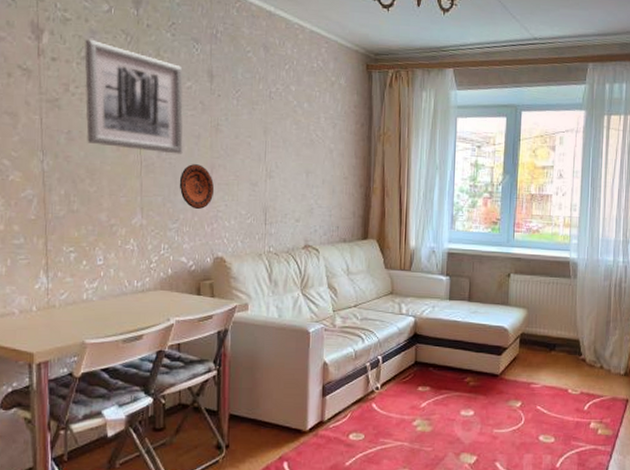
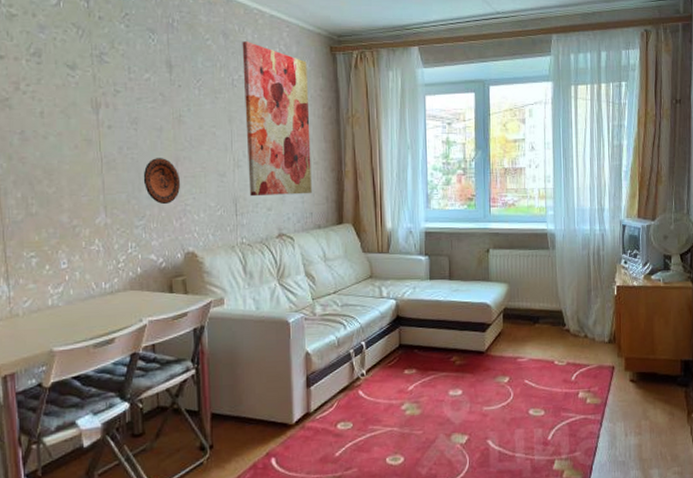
wall art: present [84,39,184,154] -> none [34,34,145,149]
wall art: none [279,55,343,208] -> present [242,41,312,197]

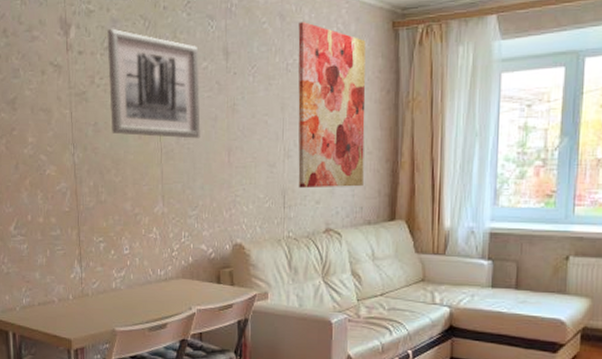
wall art: none [34,34,145,149] -> present [107,28,201,139]
decorative plate: present [143,158,180,205] -> none [197,148,231,195]

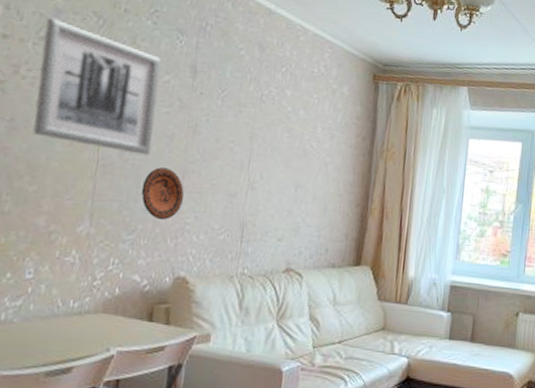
decorative plate: none [197,148,231,195] -> present [141,167,184,221]
wall art: present [298,22,366,189] -> none [261,56,346,228]

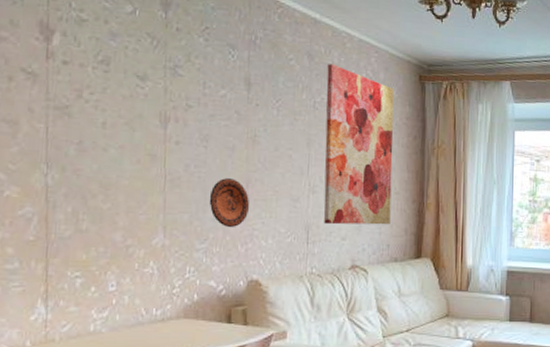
wall art: present [32,18,161,156] -> none [101,42,217,168]
wall art: none [261,56,346,228] -> present [323,64,394,225]

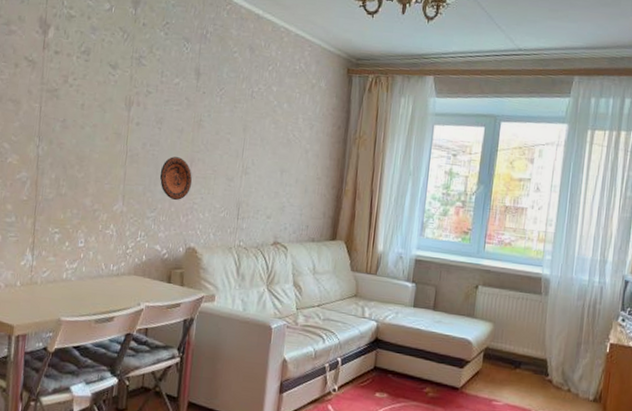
wall art: present [323,64,394,225] -> none [253,57,324,207]

